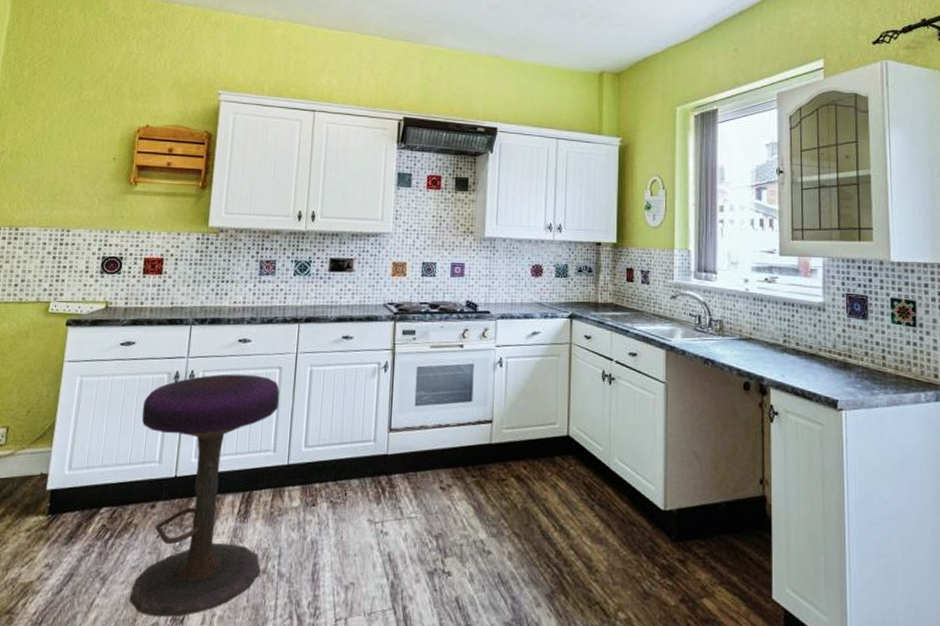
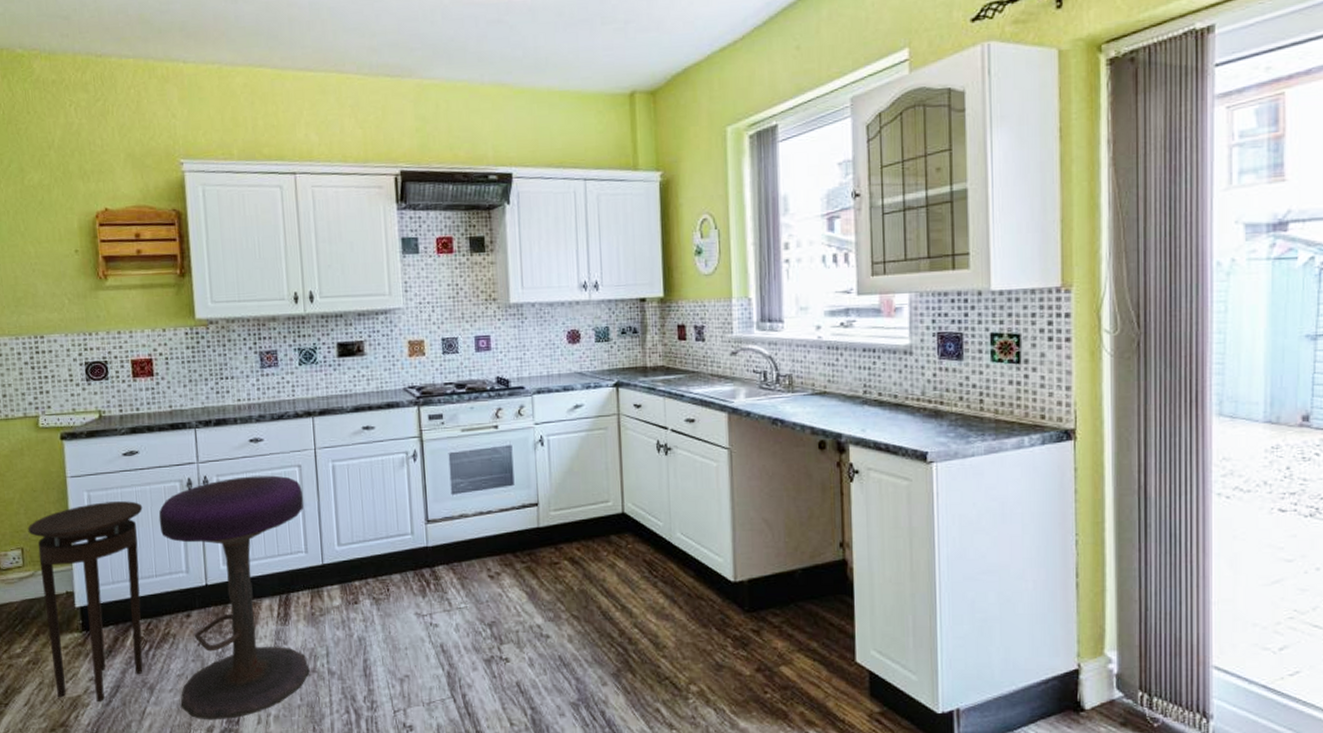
stool: none [10,387,130,589] -> present [28,501,143,701]

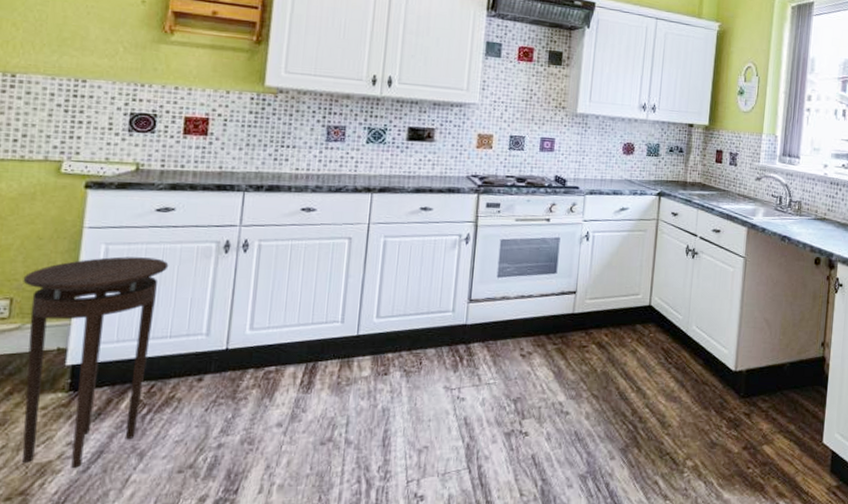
stool: present [158,475,310,720] -> none [173,243,349,489]

